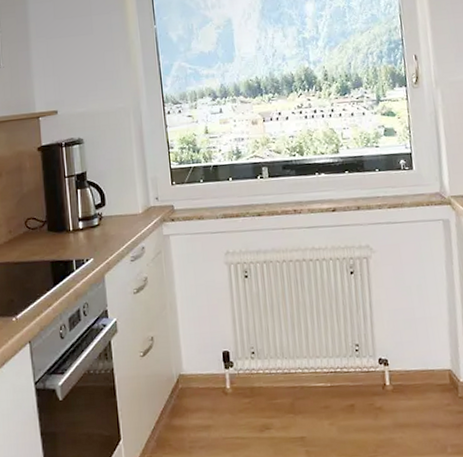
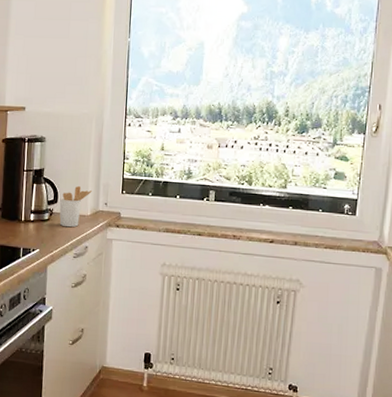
utensil holder: none [107,183,140,230] -> present [59,185,92,228]

